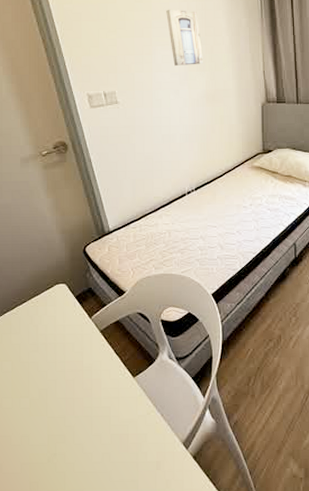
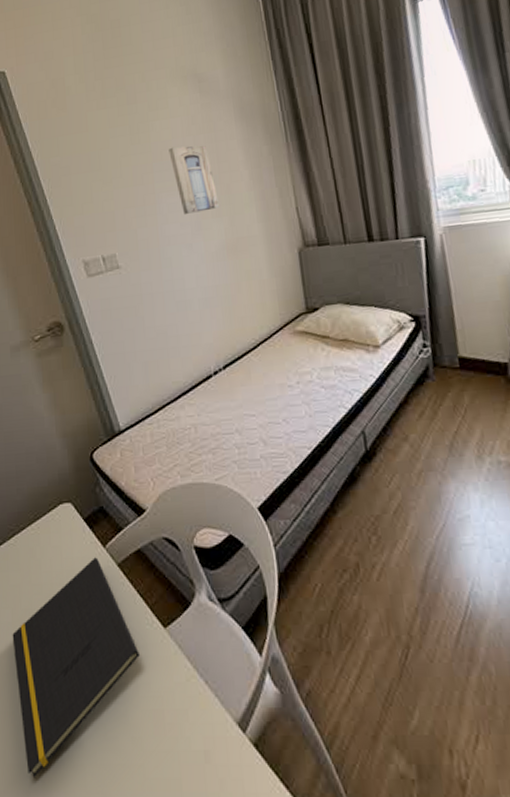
notepad: none [11,325,113,483] -> present [12,557,140,779]

